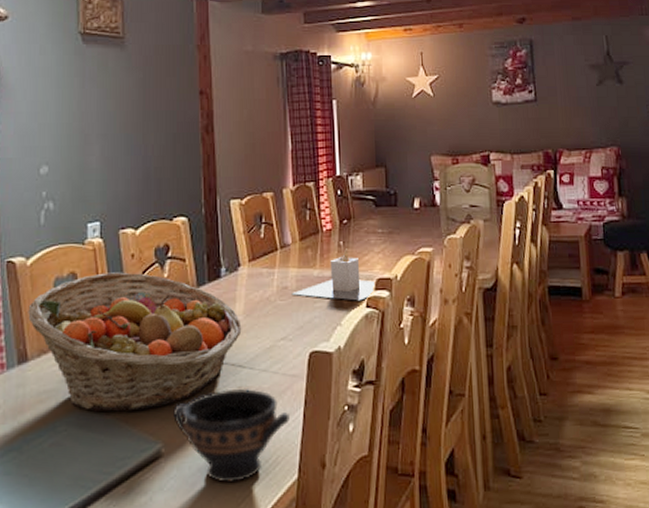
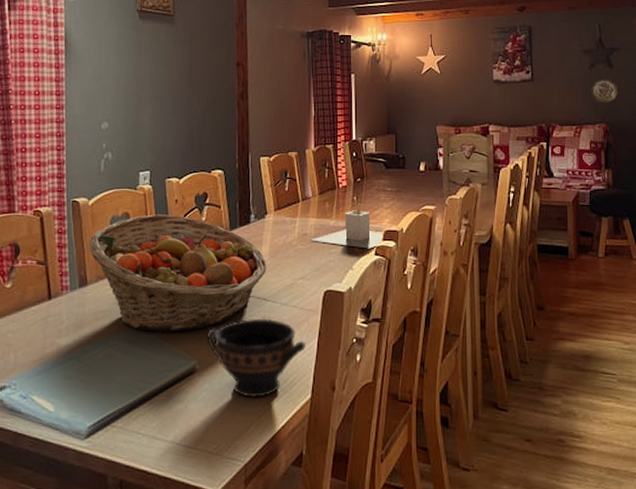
decorative plate: none [599,95,630,124] -> present [590,77,618,104]

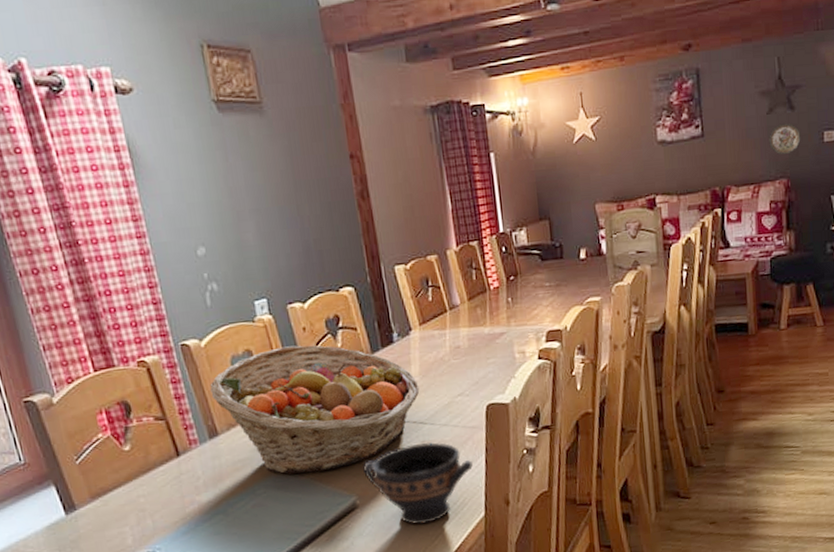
utensil holder: present [311,203,384,249] -> none [465,304,547,354]

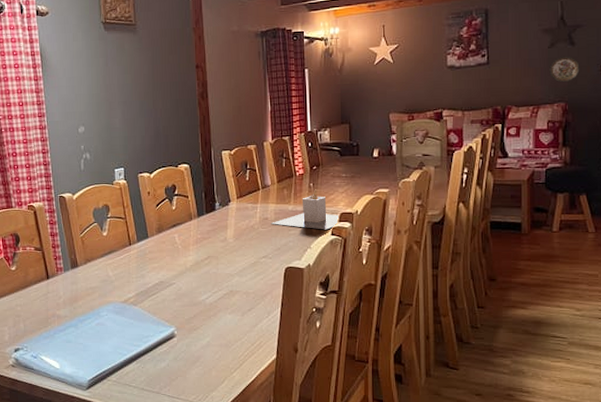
fruit basket: present [209,345,420,475] -> none [76,205,232,304]
bowl: present [362,442,473,525] -> none [181,292,270,358]
utensil holder: none [465,304,547,354] -> present [272,189,340,230]

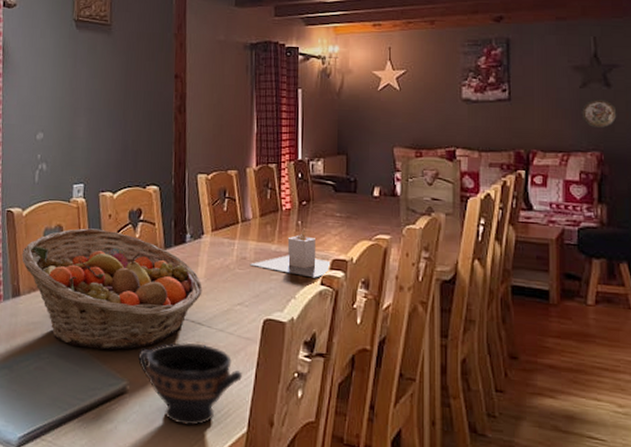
fruit basket: none [76,205,232,304] -> present [22,228,203,350]
bowl: none [181,292,270,358] -> present [137,342,242,426]

